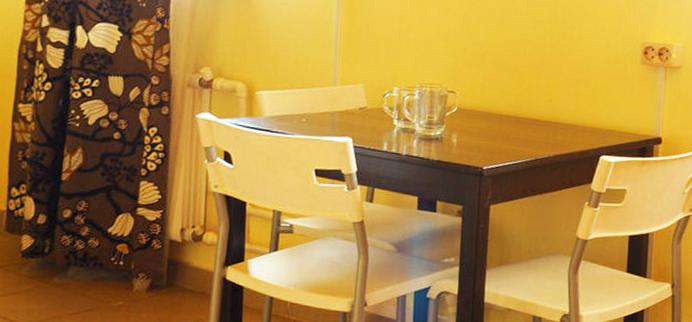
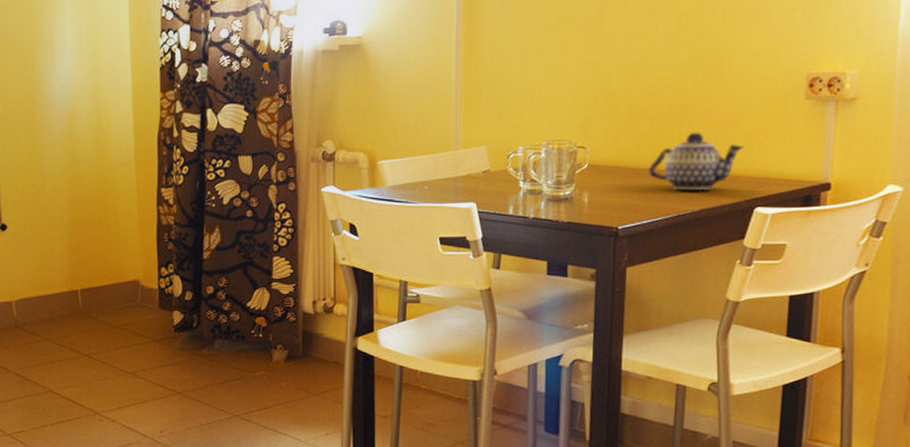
teapot: none [511,85,592,138] -> present [648,132,744,191]

